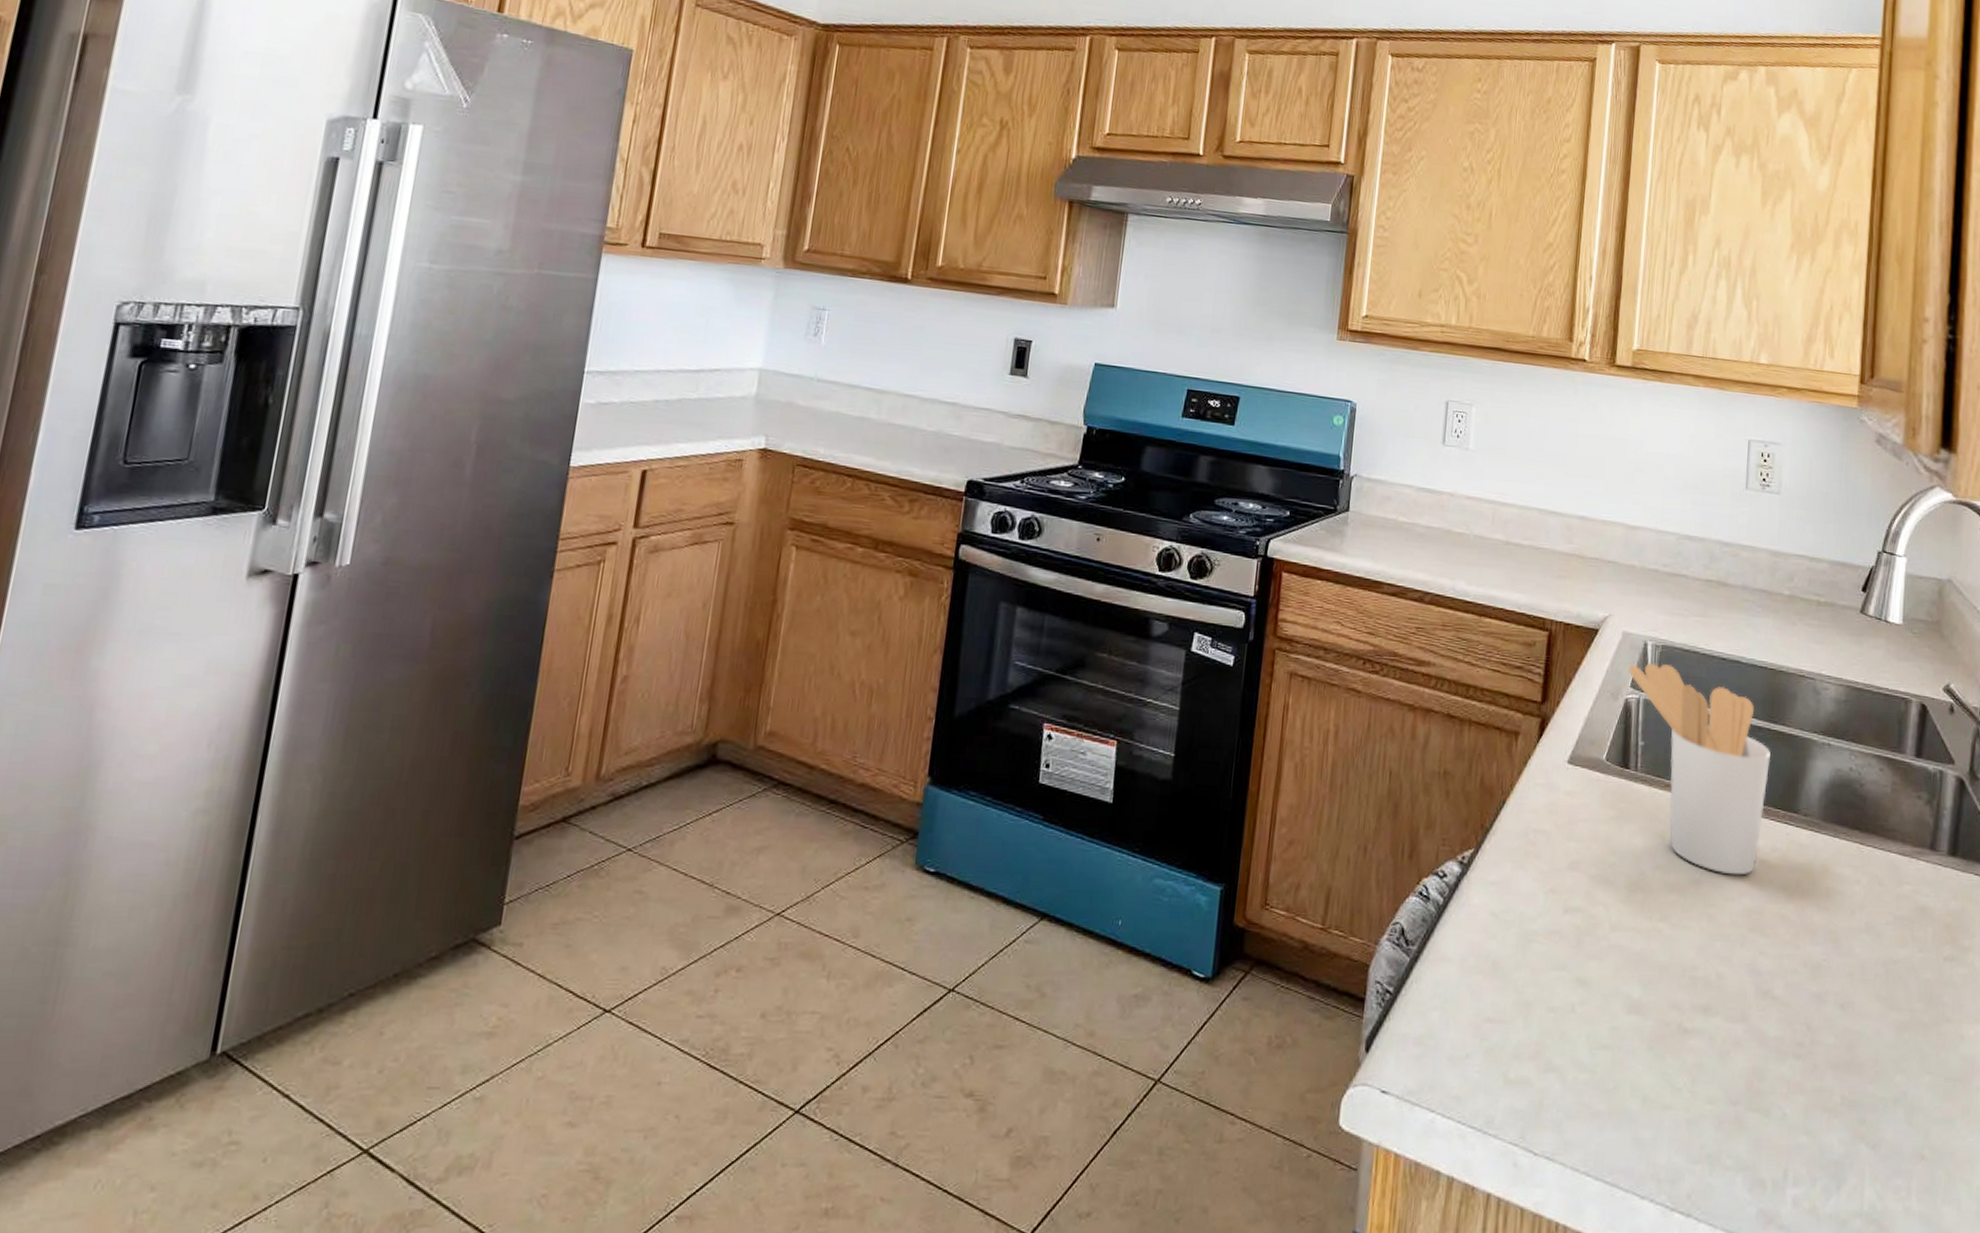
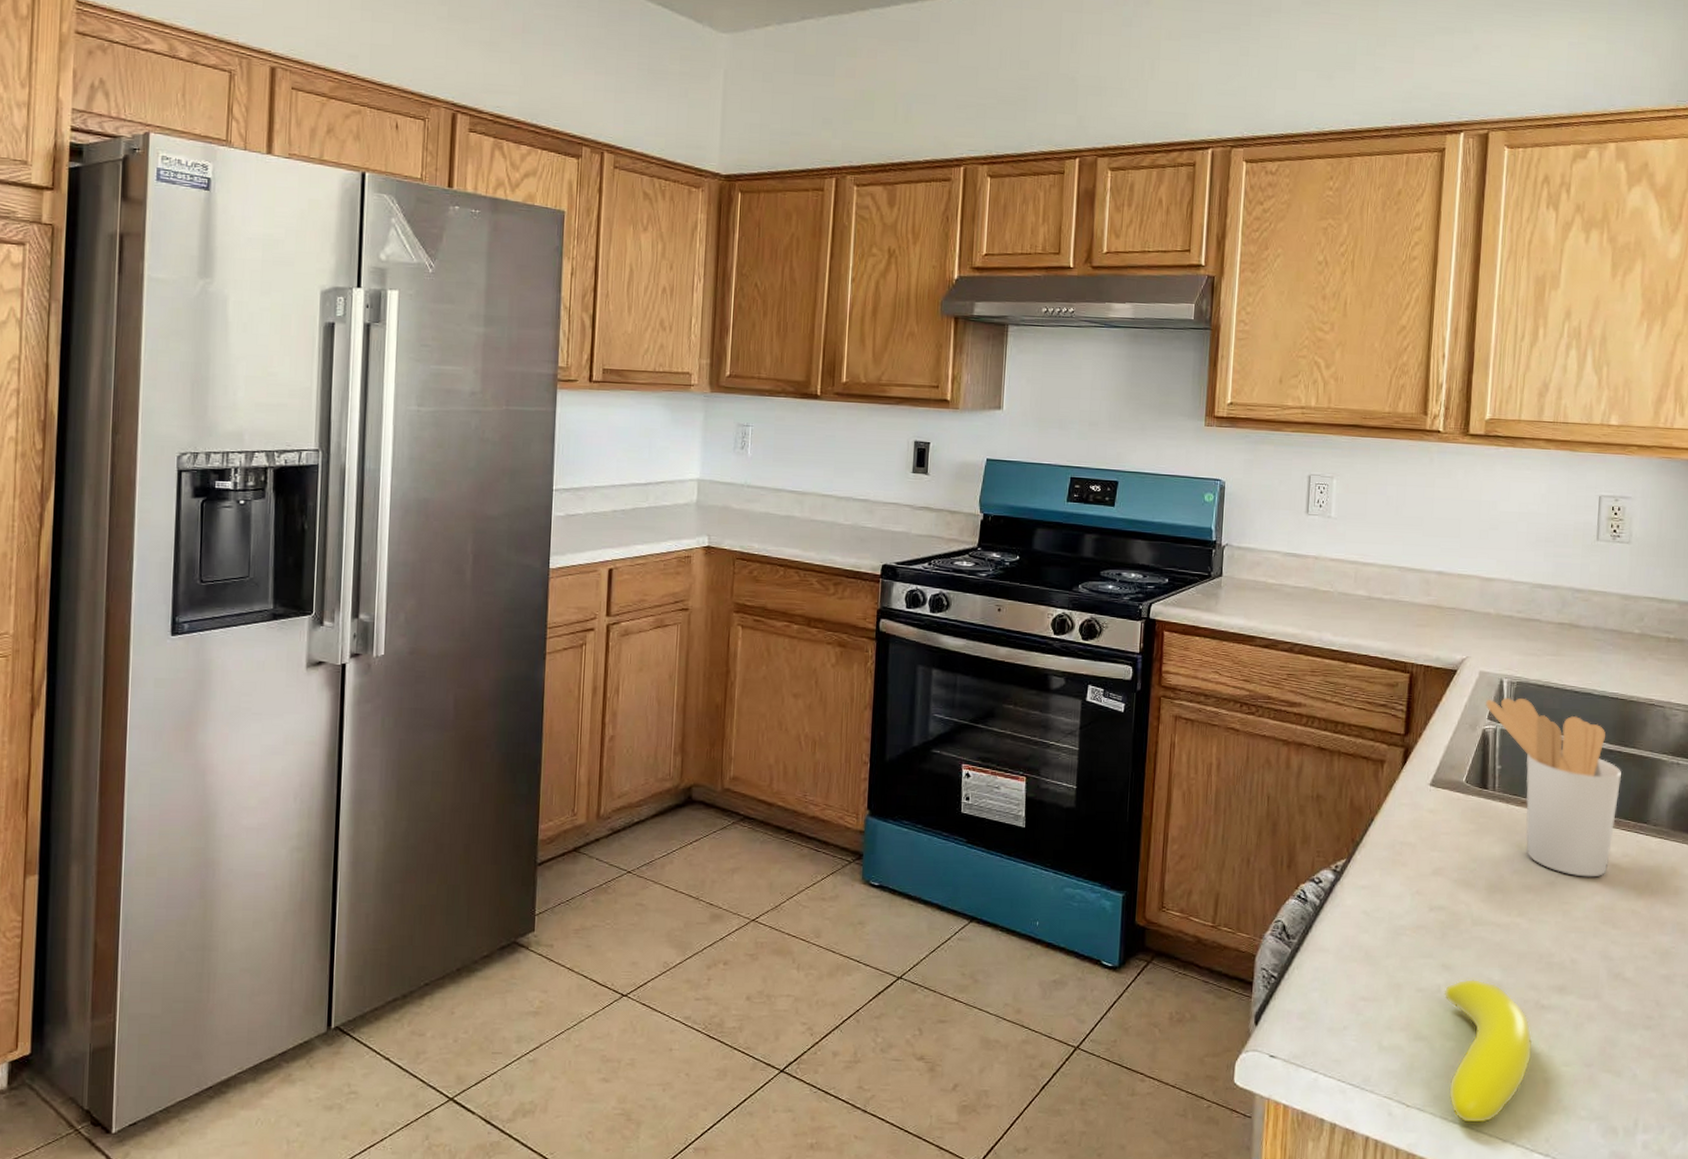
banana: none [1578,995,1675,1176] -> present [1443,978,1534,1124]

